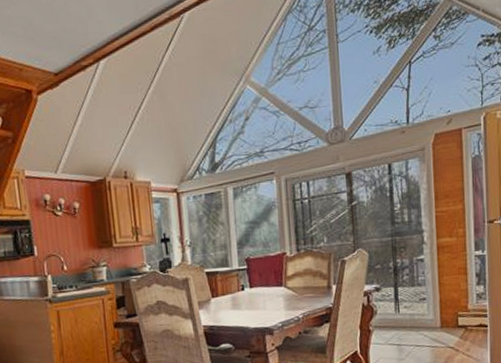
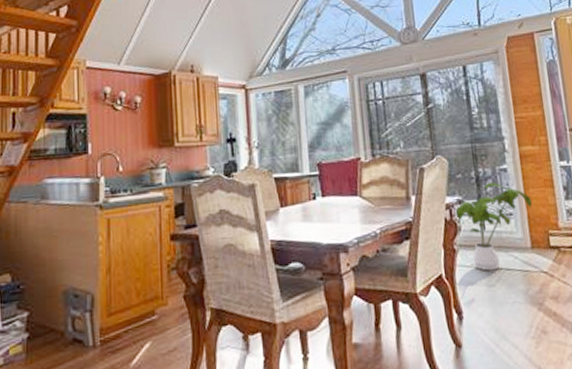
house plant: none [371,271,445,347] -> present [454,182,533,271]

